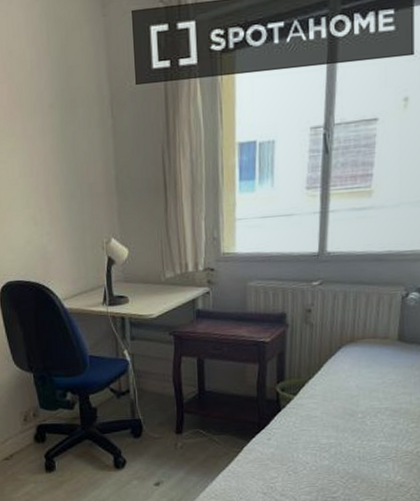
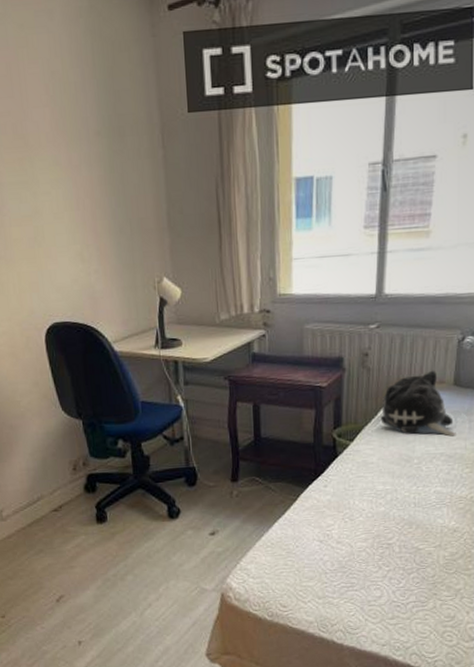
plush toy: none [324,325,401,391] -> present [380,370,456,437]

